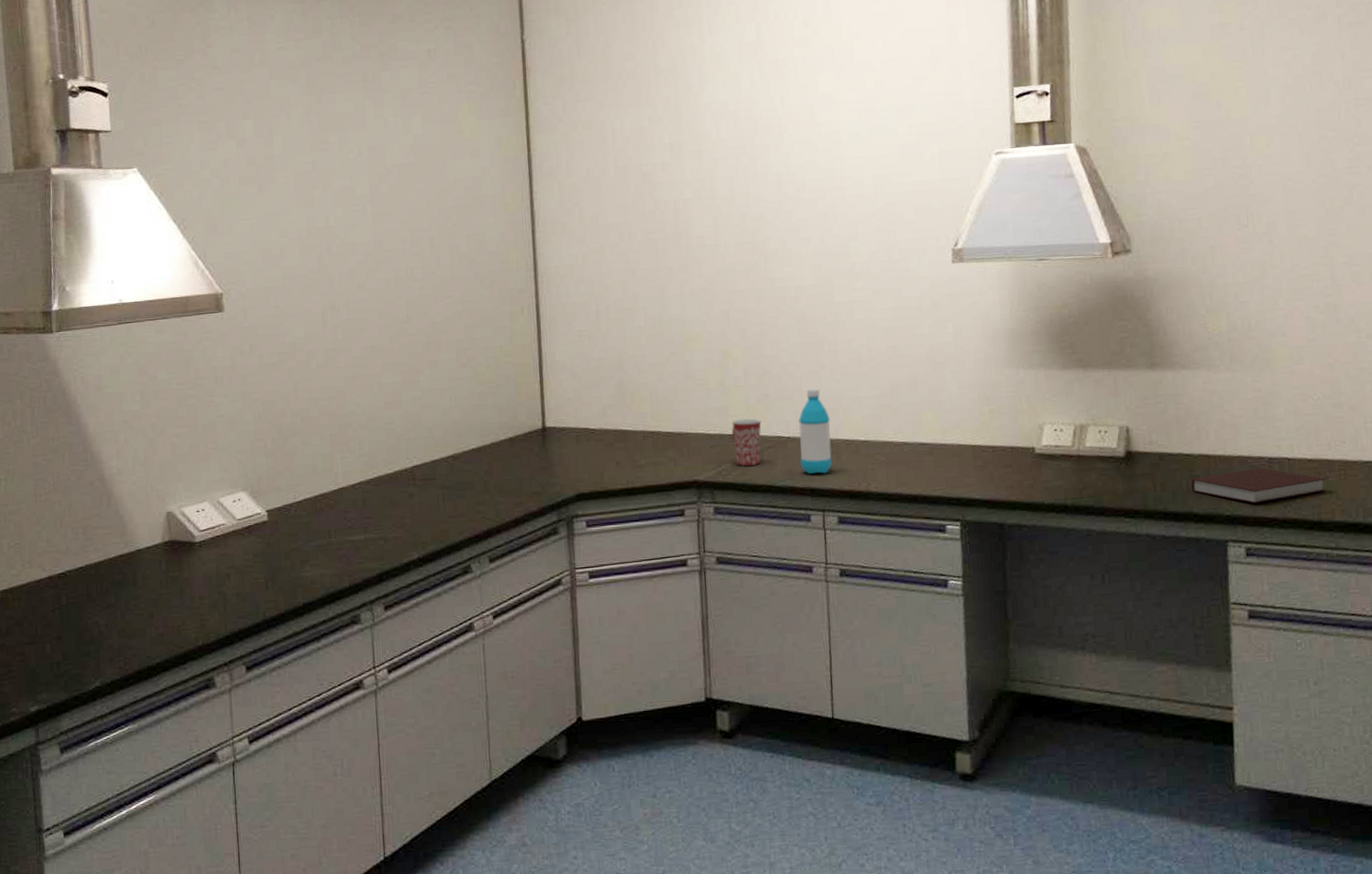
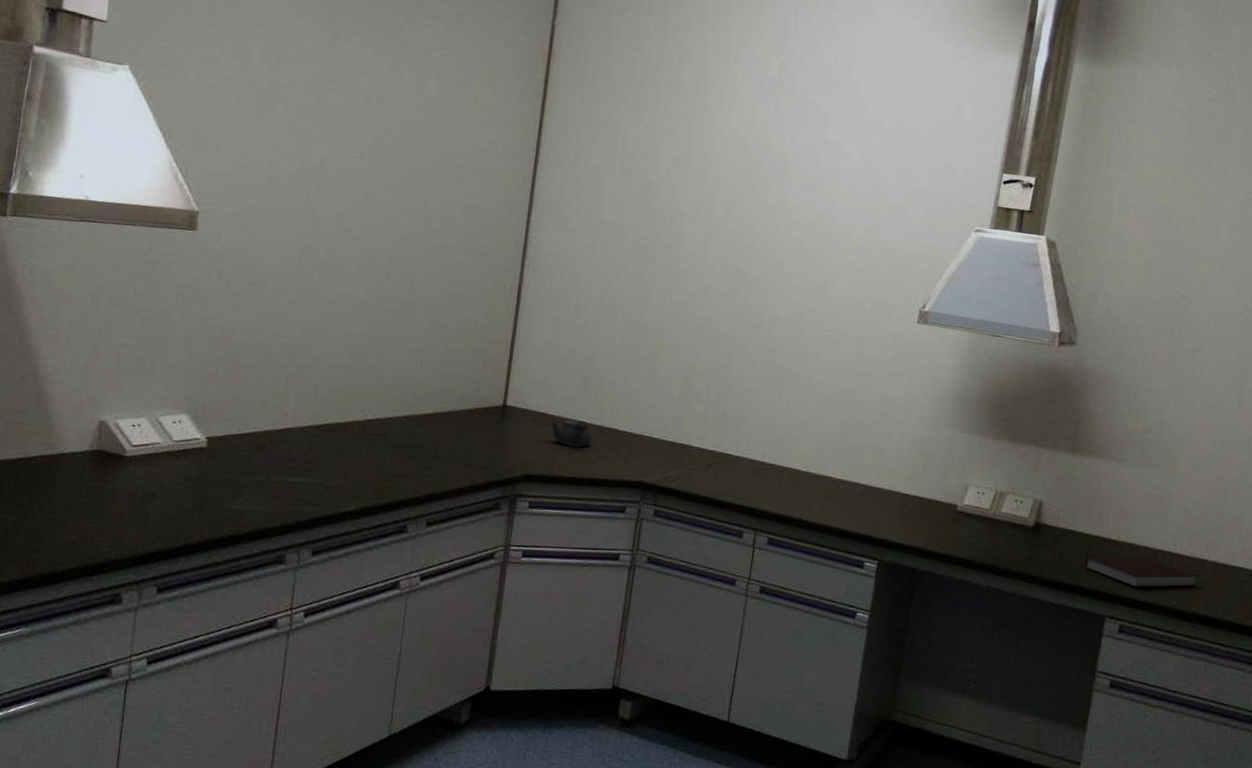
teapot: none [592,428,638,458] -> present [550,419,592,447]
mug: present [731,418,762,466] -> none [683,431,714,477]
water bottle: present [798,388,832,475] -> none [743,415,779,496]

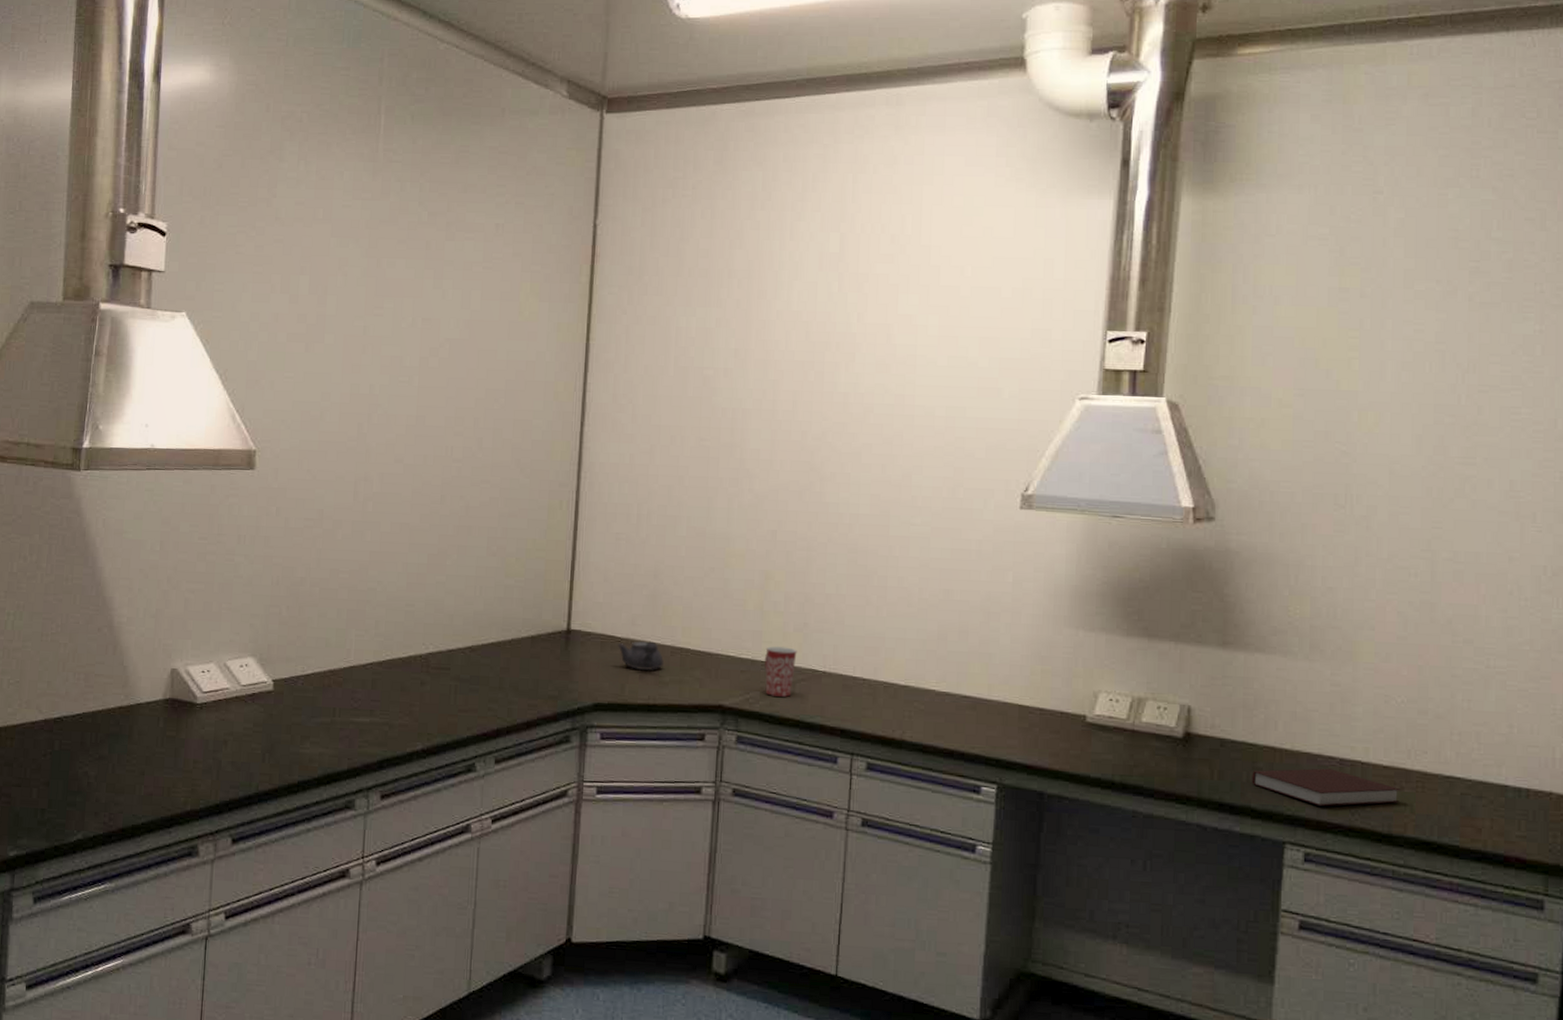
mug: none [683,431,714,477] -> present [764,646,797,697]

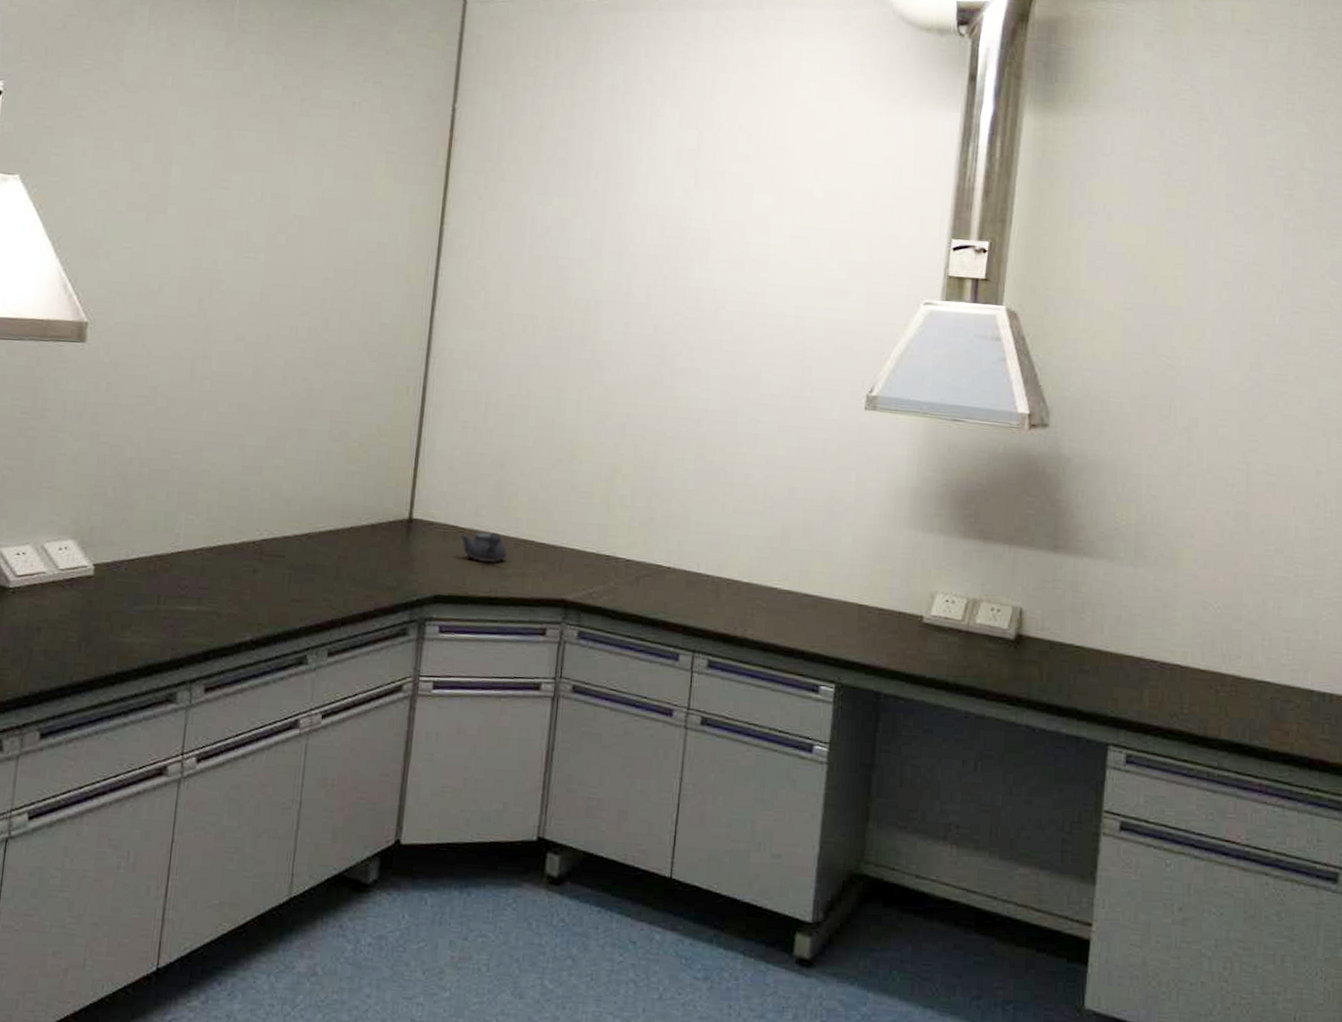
mug: present [764,646,797,697] -> none [608,540,642,592]
notebook: present [1252,768,1401,807] -> none [1078,671,1216,709]

